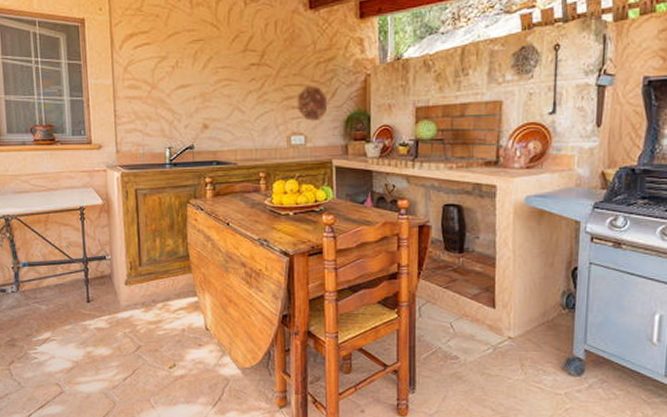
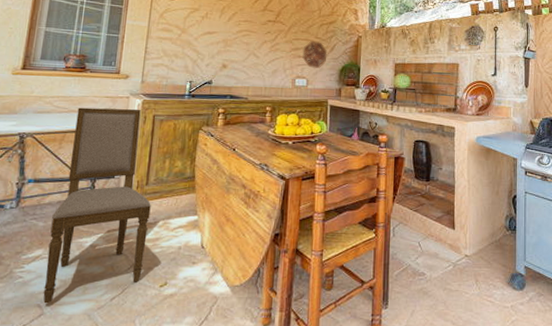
dining chair: none [53,183,149,383] -> present [43,107,151,304]

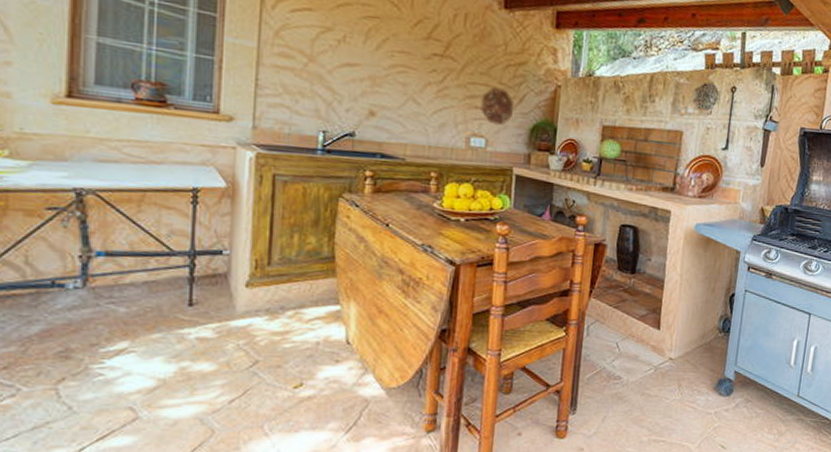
dining chair: present [43,107,151,304] -> none [135,157,276,406]

